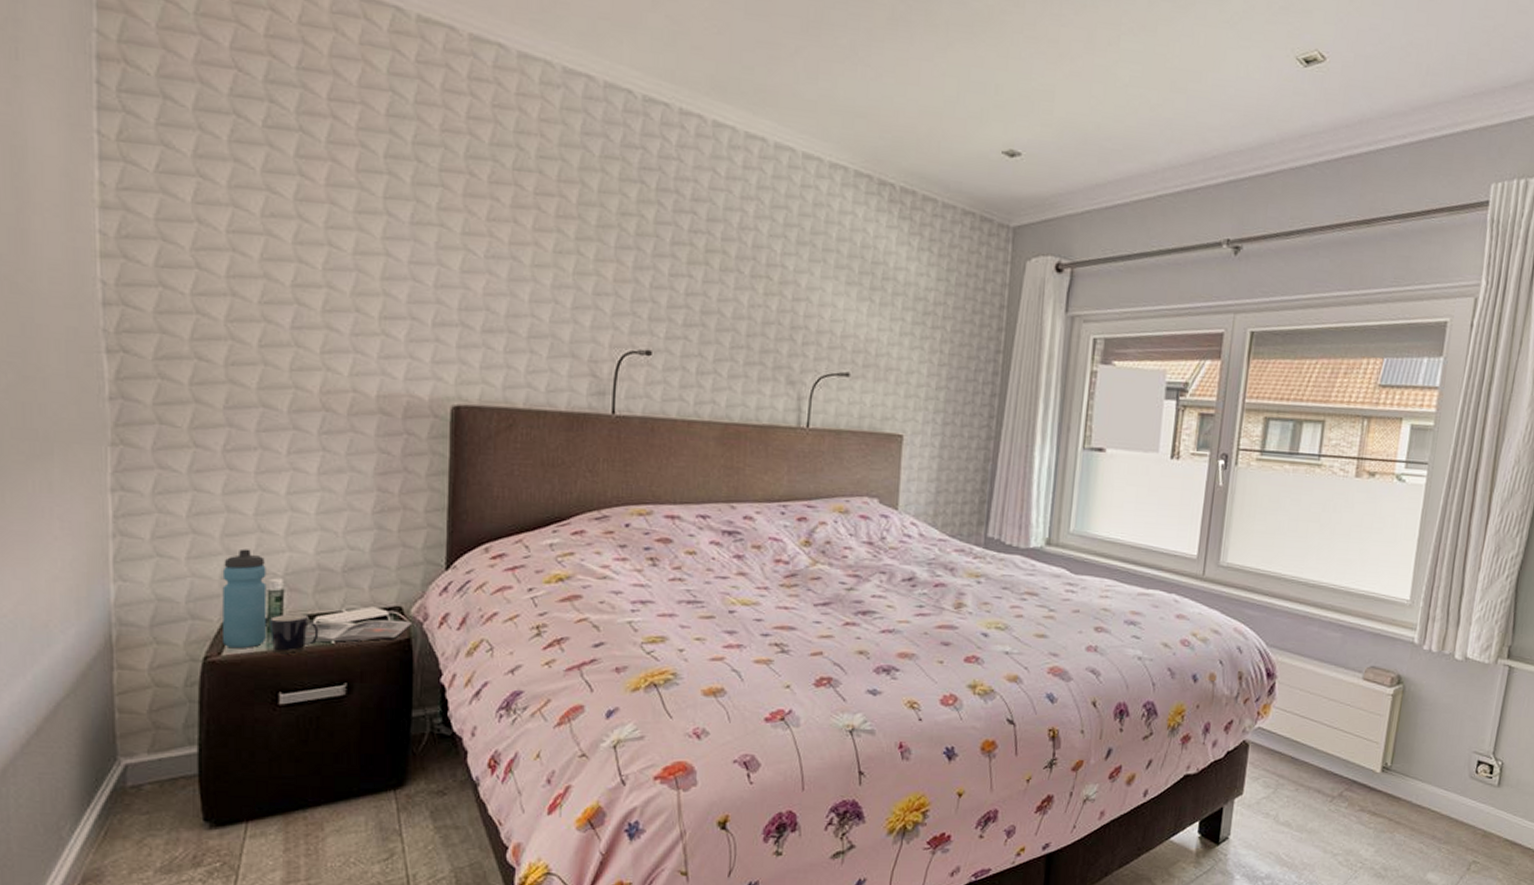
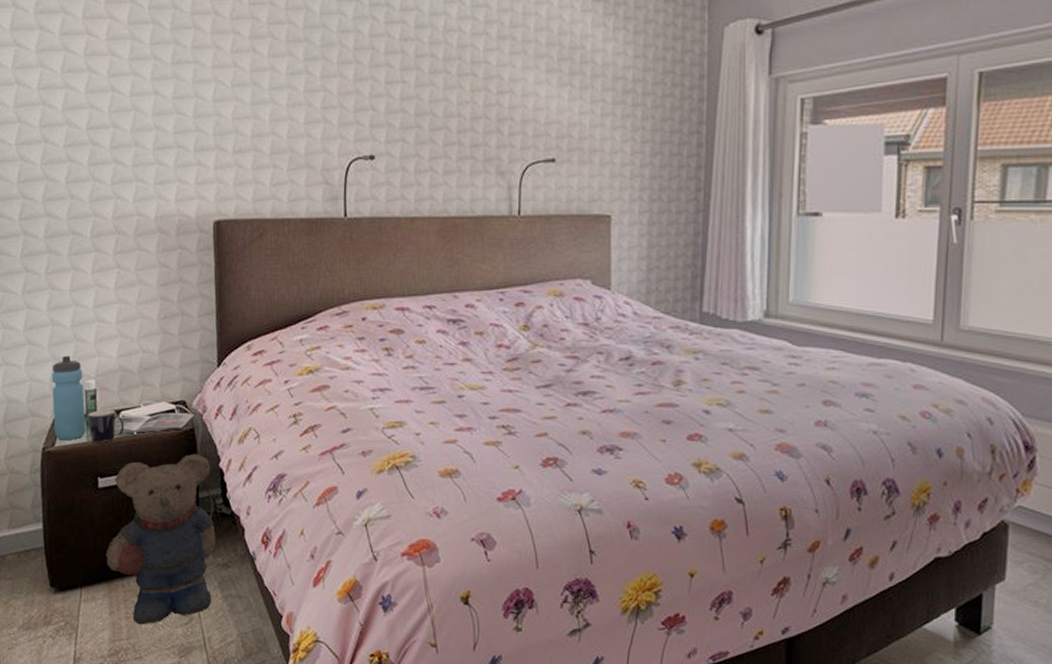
teddy bear: none [283,666,431,863] -> present [106,453,216,625]

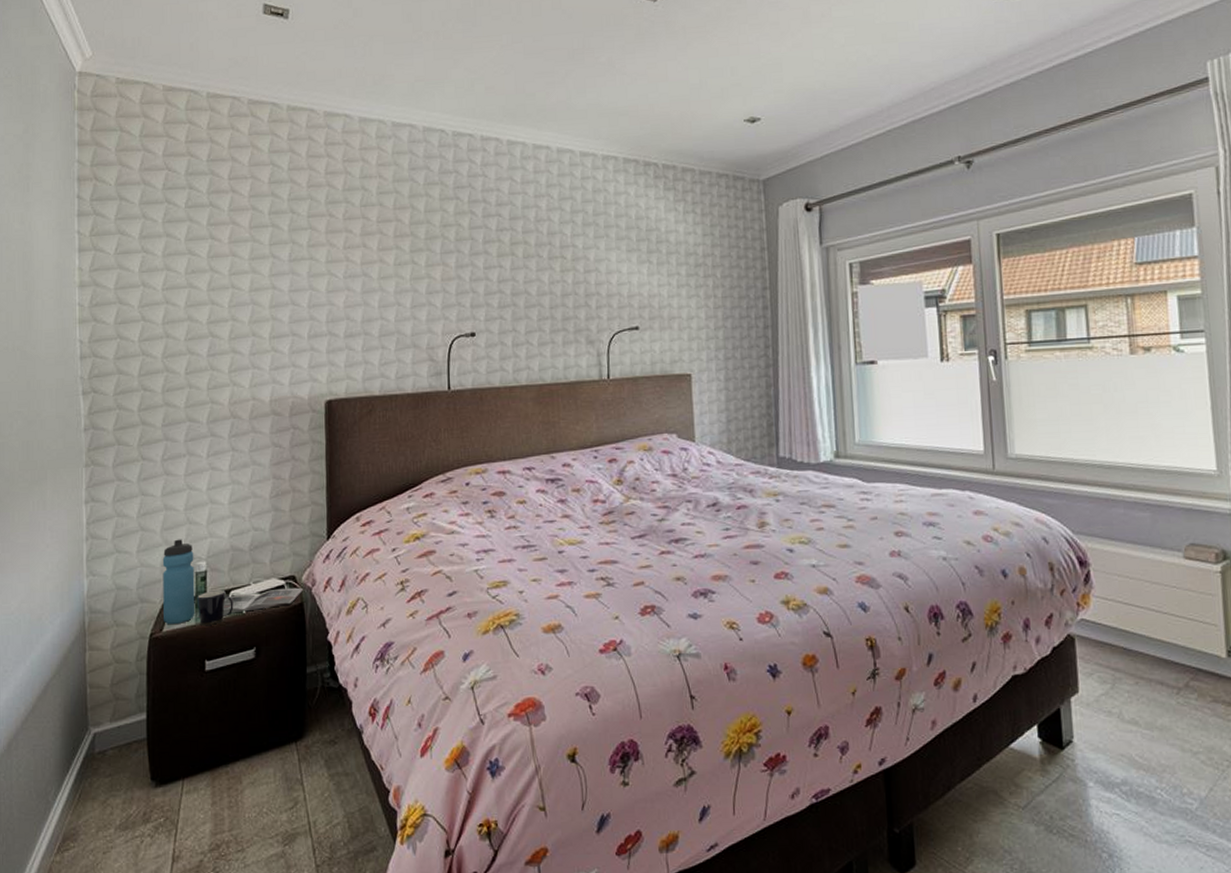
teddy bear: present [106,453,216,625] -> none [210,628,323,814]

